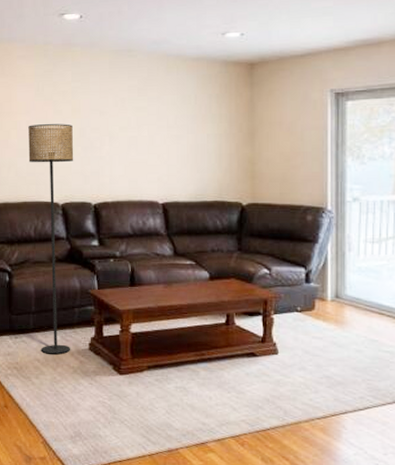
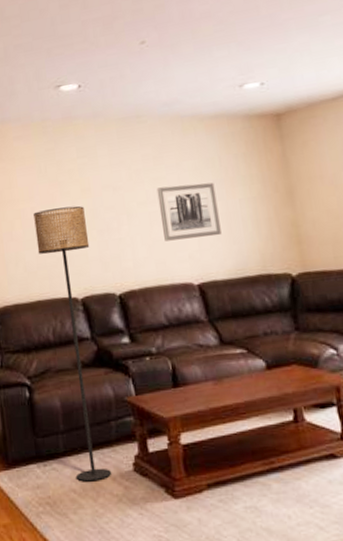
wall art: none [138,116,188,164] -> present [156,182,221,241]

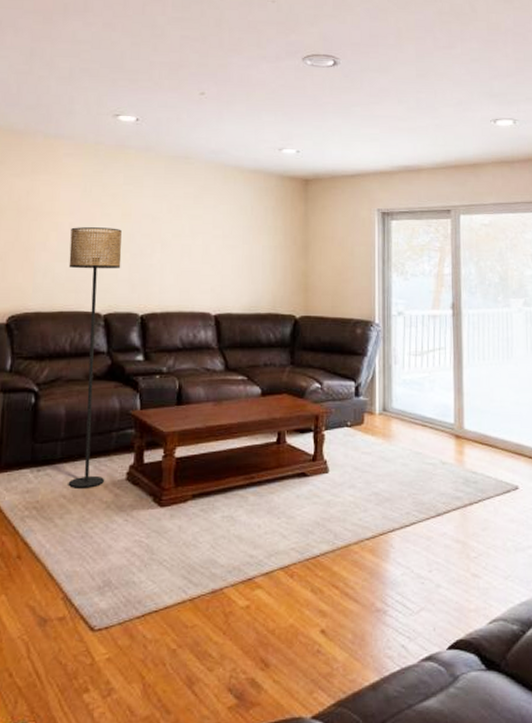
wall art: present [156,182,221,241] -> none [191,224,244,275]

